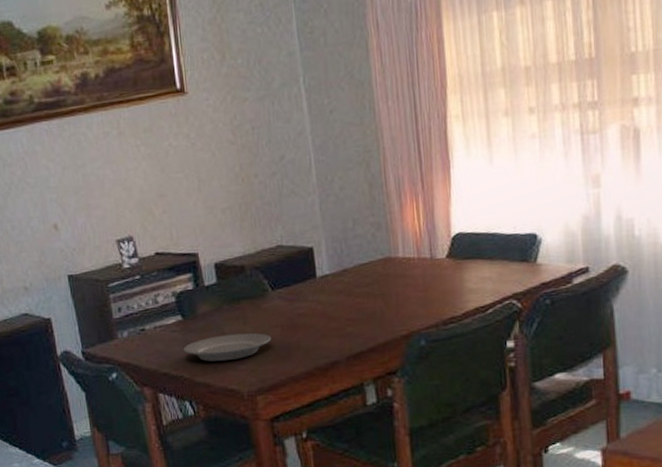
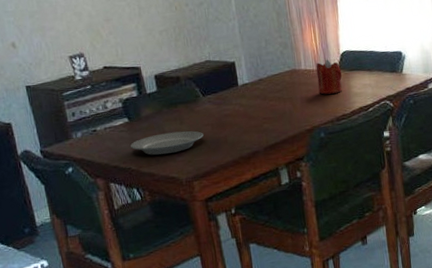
candle: none [418,245,453,290] -> present [316,60,342,95]

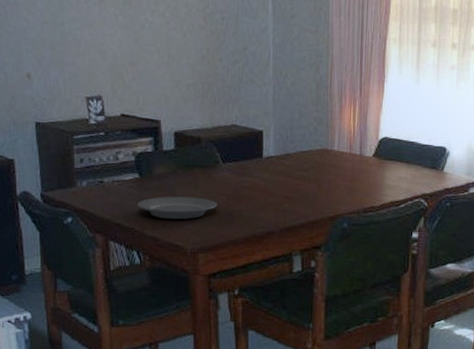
candle: present [316,60,342,95] -> none [348,144,378,182]

